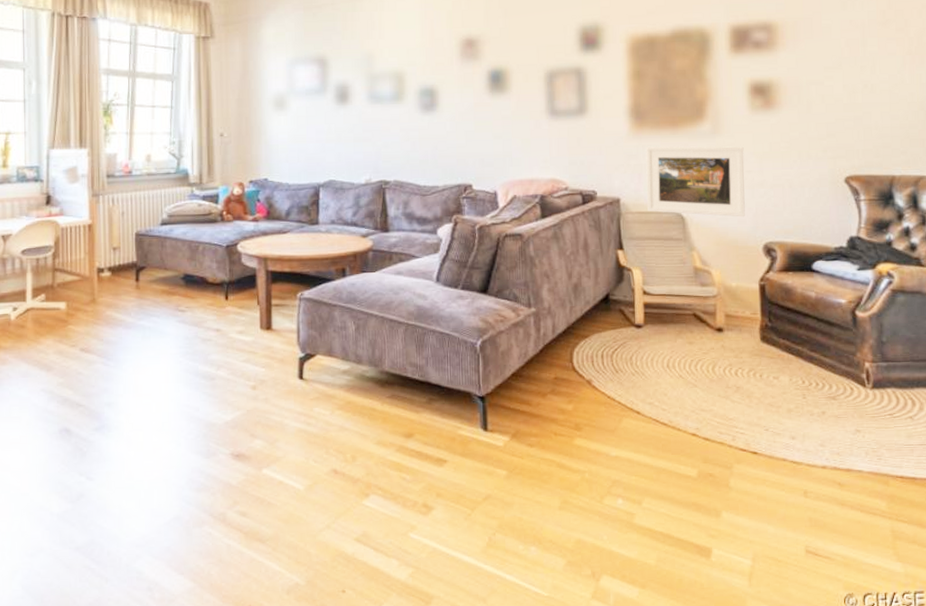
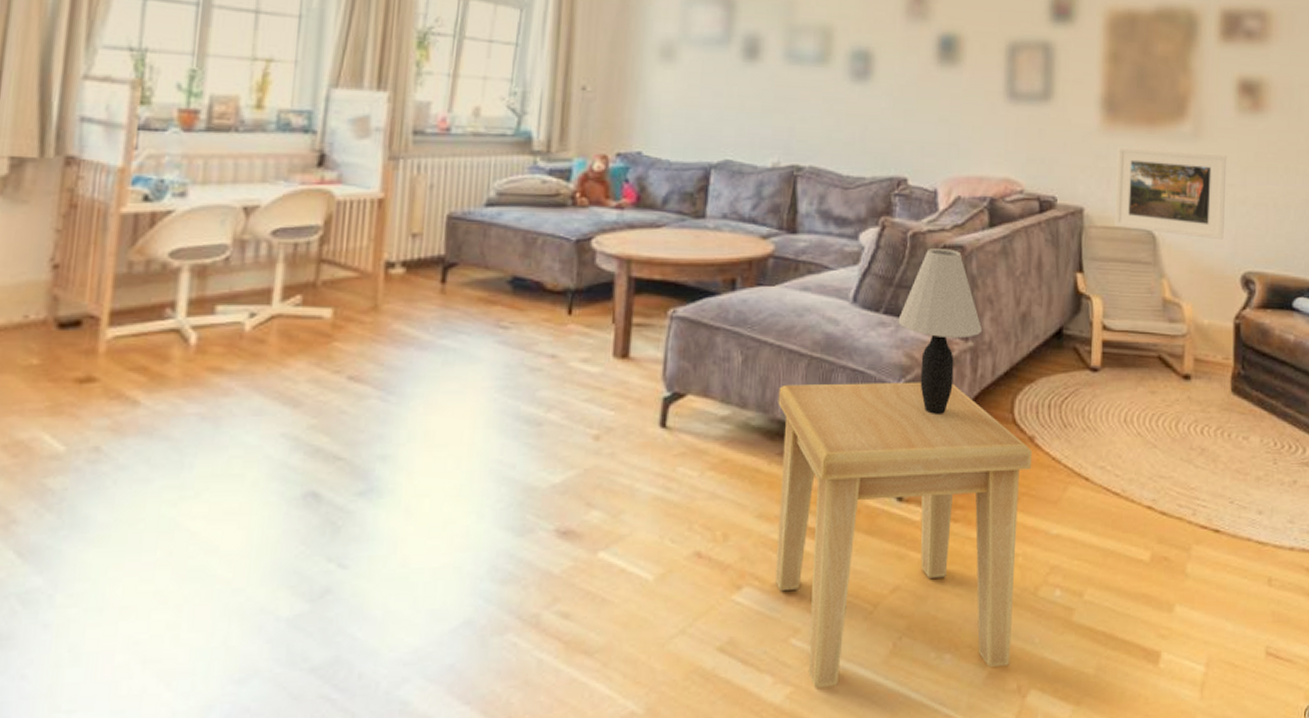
side table: none [384,340,591,570] -> present [775,382,1033,688]
table lamp: none [473,237,542,366] -> present [898,249,983,416]

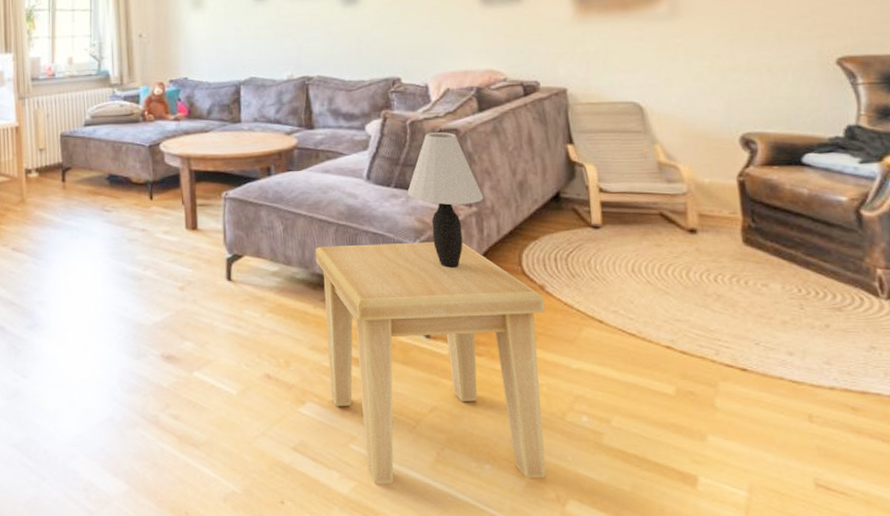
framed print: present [1115,146,1227,240] -> none [593,28,716,106]

